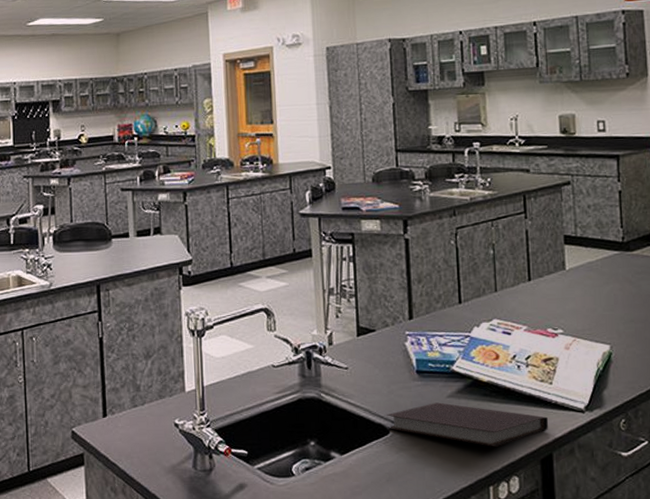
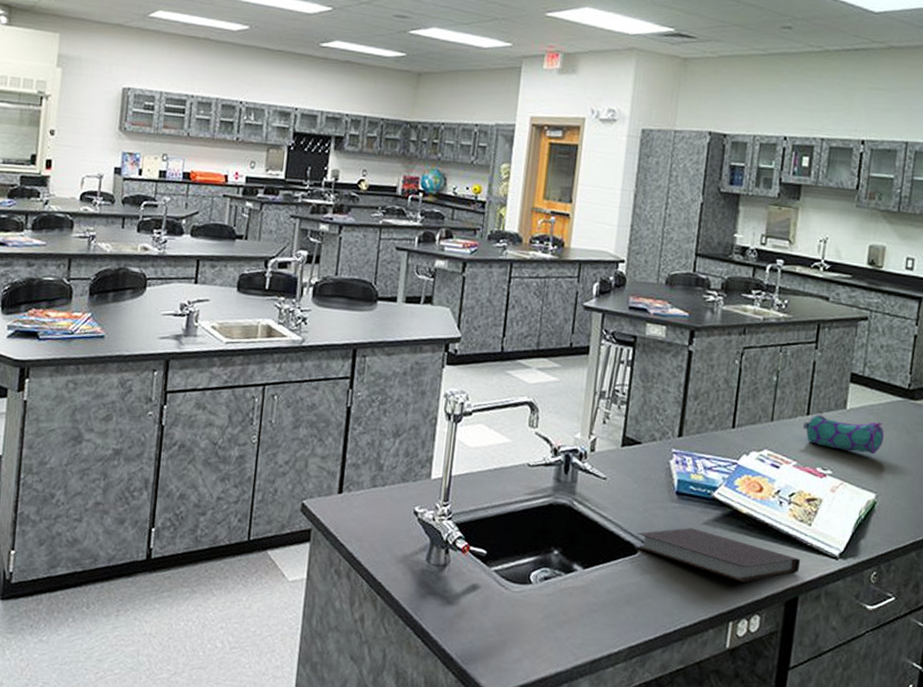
pencil case: none [526,277,607,309] -> present [802,414,884,455]

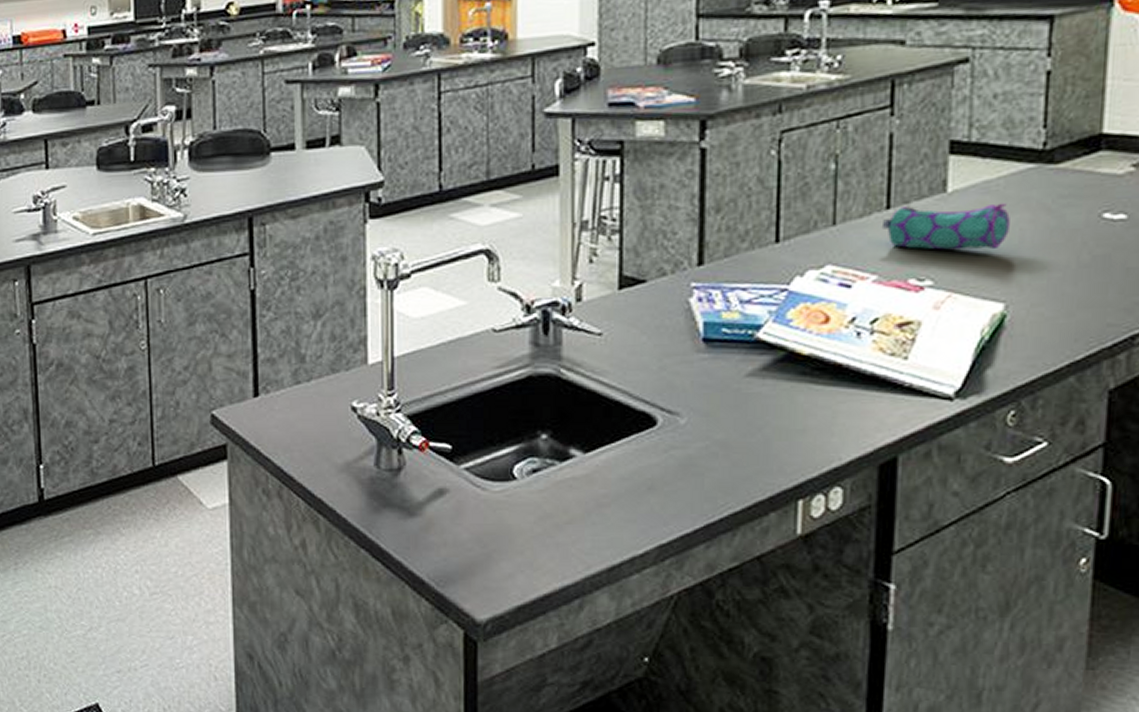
notebook: present [635,527,801,582] -> none [652,383,897,446]

